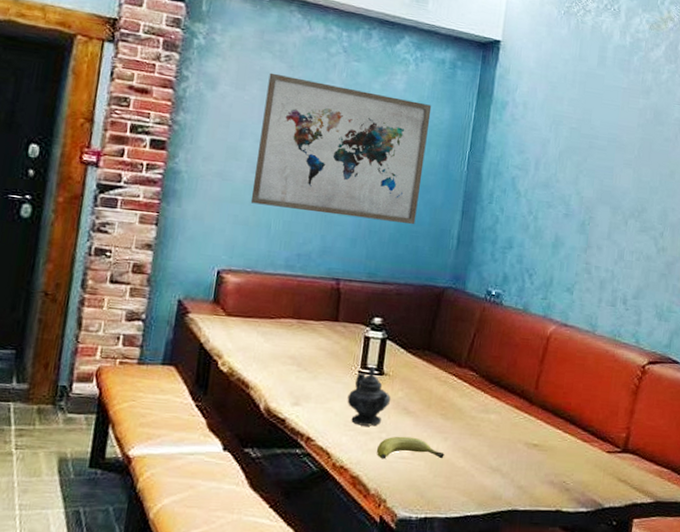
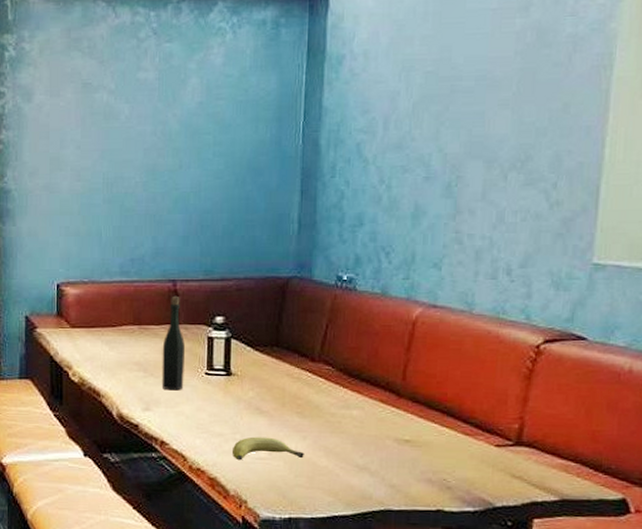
wall art: present [250,72,432,225] -> none [79,72,256,214]
bottle: none [313,294,342,387] -> present [161,297,186,391]
teapot: present [347,366,391,426] -> none [197,367,242,428]

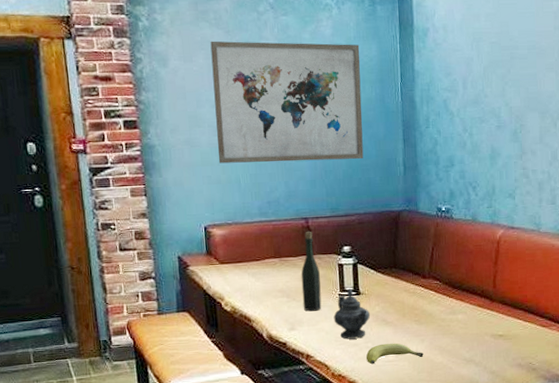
wall art: none [79,72,256,214] -> present [210,41,364,164]
teapot: none [197,367,242,428] -> present [333,288,371,340]

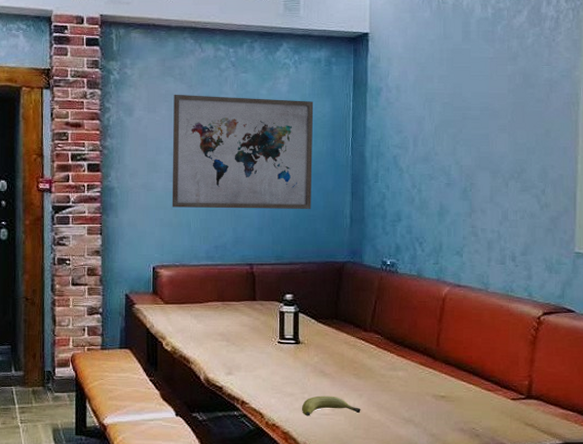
bottle: present [301,232,322,312] -> none [242,278,262,357]
teapot: present [333,288,371,340] -> none [271,336,309,389]

